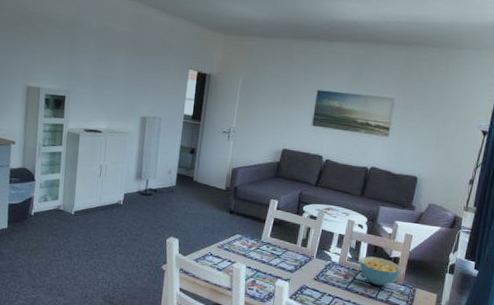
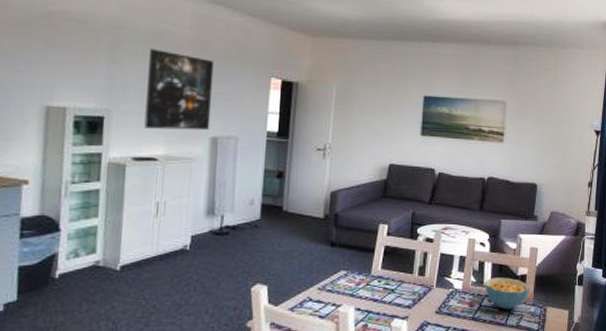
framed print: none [93,43,146,111] -> present [144,49,215,131]

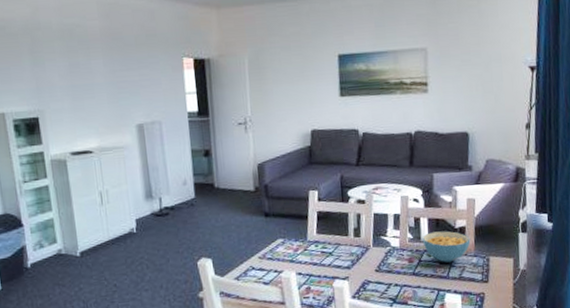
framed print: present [144,49,215,131] -> none [65,45,134,124]

